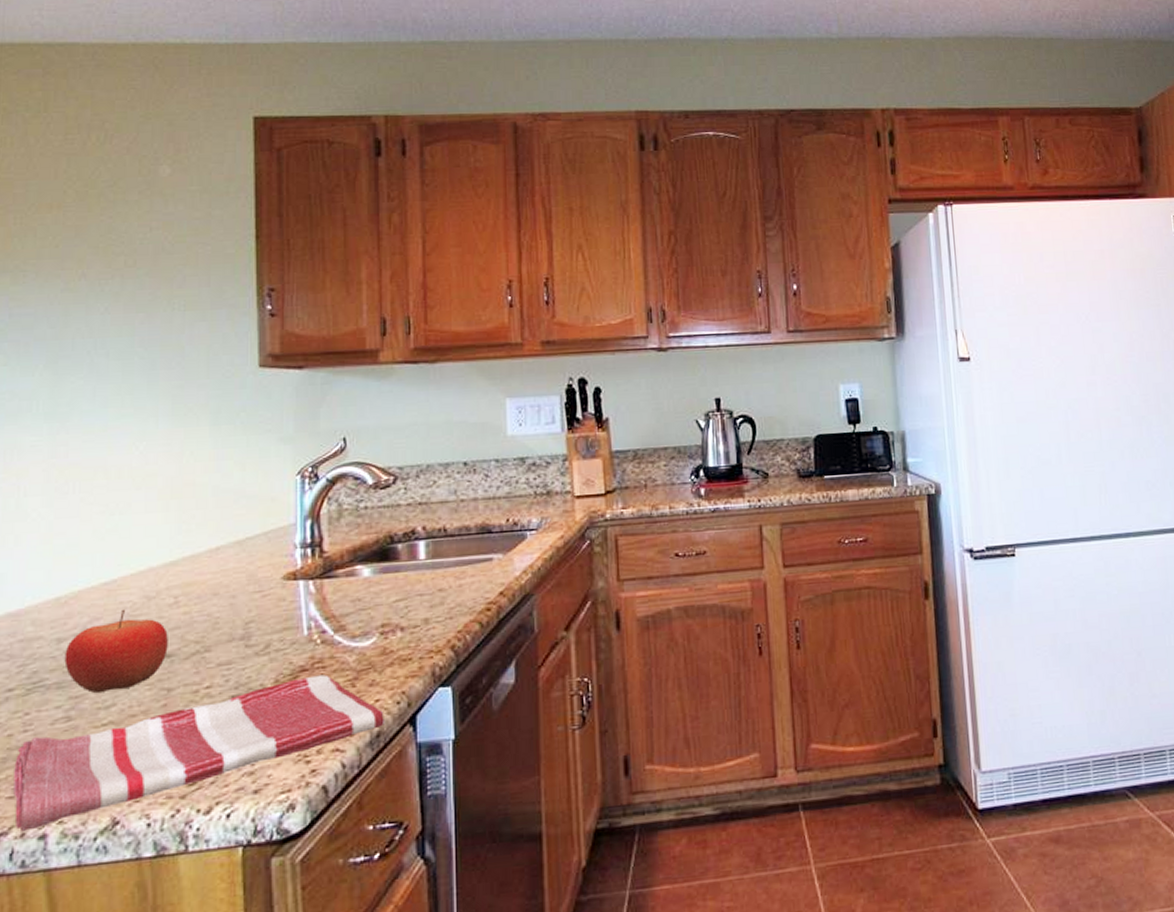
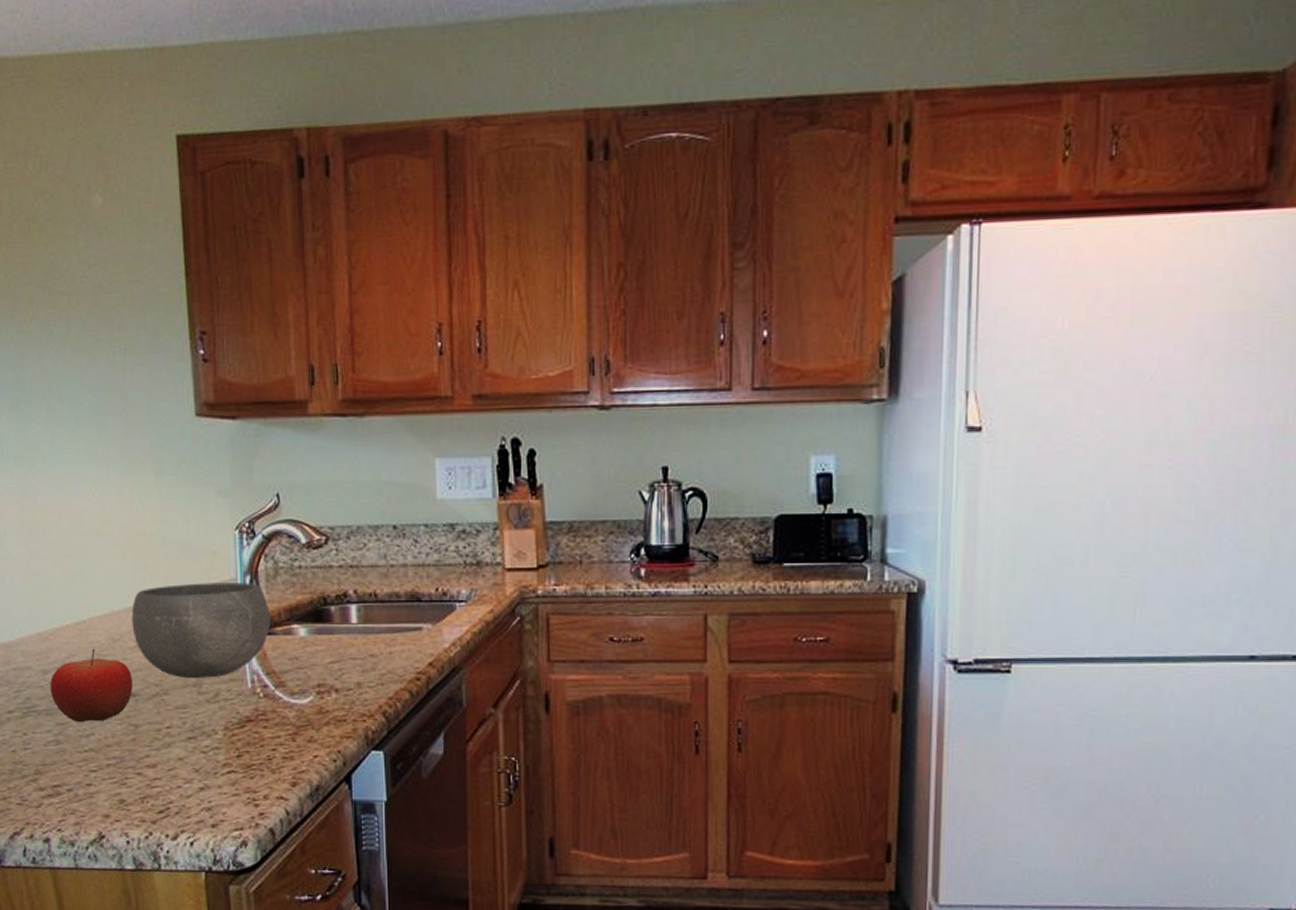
dish towel: present [13,674,386,831] -> none [19,727,324,834]
bowl: none [172,527,332,632] -> present [131,583,271,678]

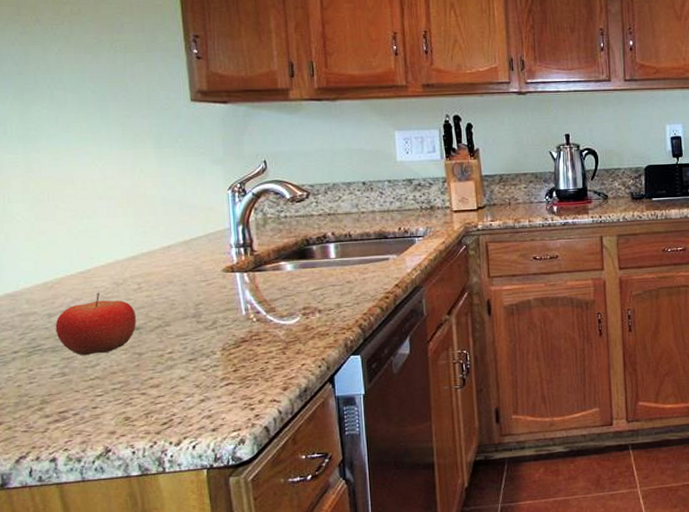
bowl: present [131,583,271,678] -> none [134,231,261,311]

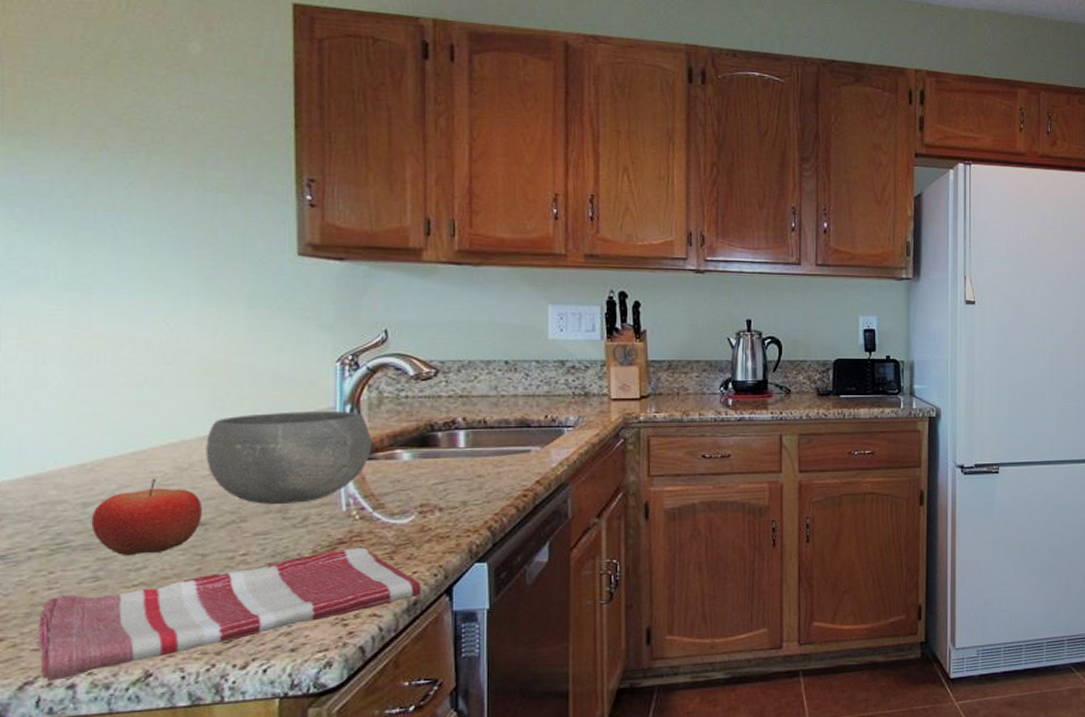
dish towel: none [25,345,311,456] -> present [39,547,423,681]
bowl: none [134,231,261,311] -> present [206,411,371,504]

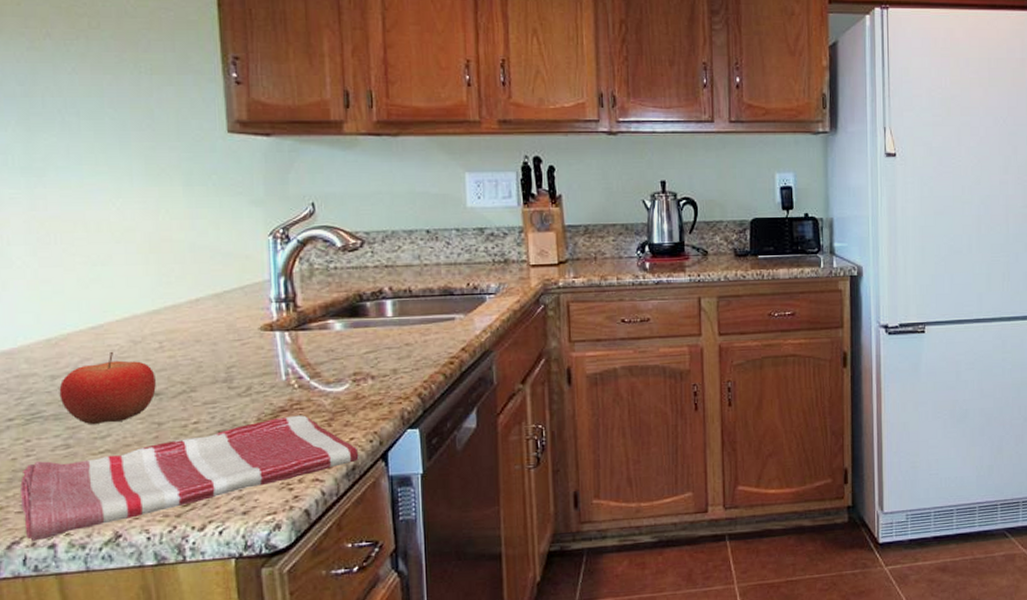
bowl: present [206,411,371,504] -> none [155,283,306,375]

